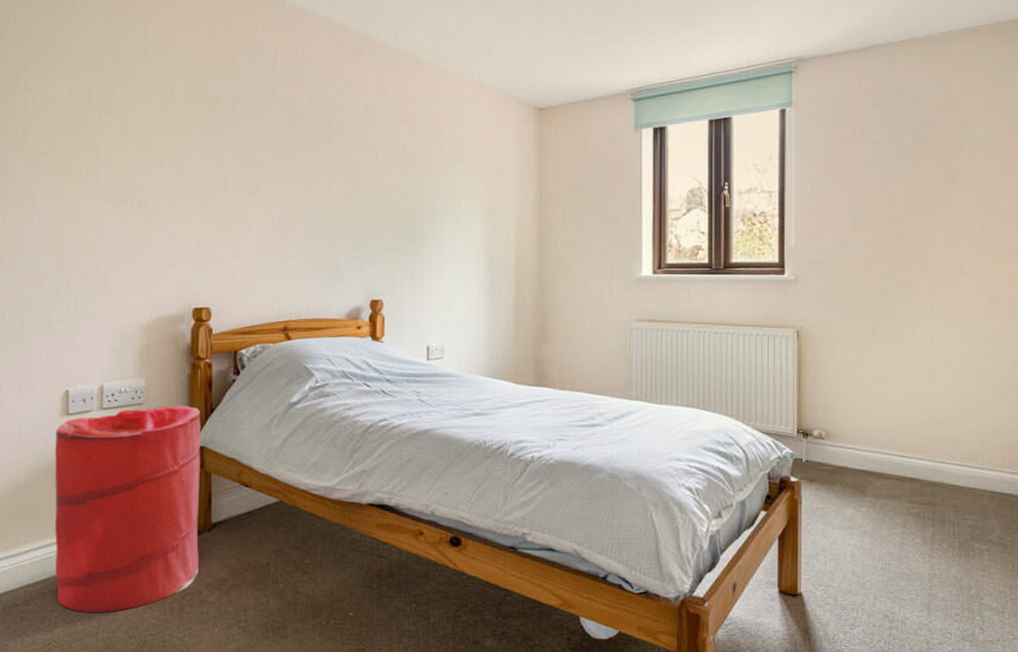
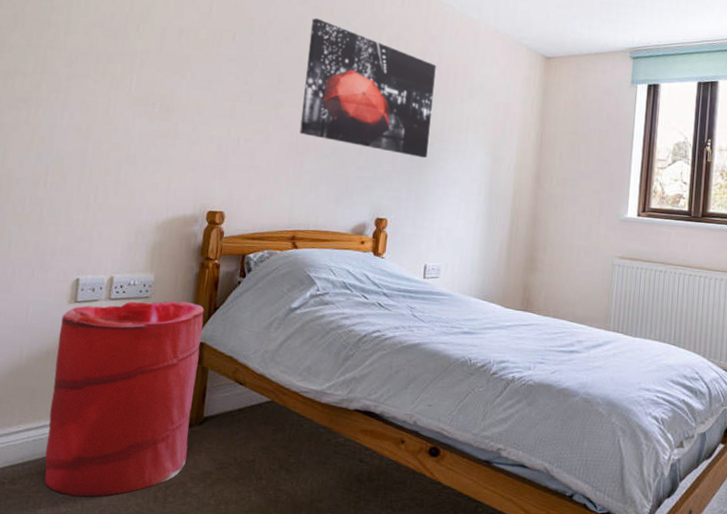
wall art: none [281,90,420,232] -> present [299,18,436,159]

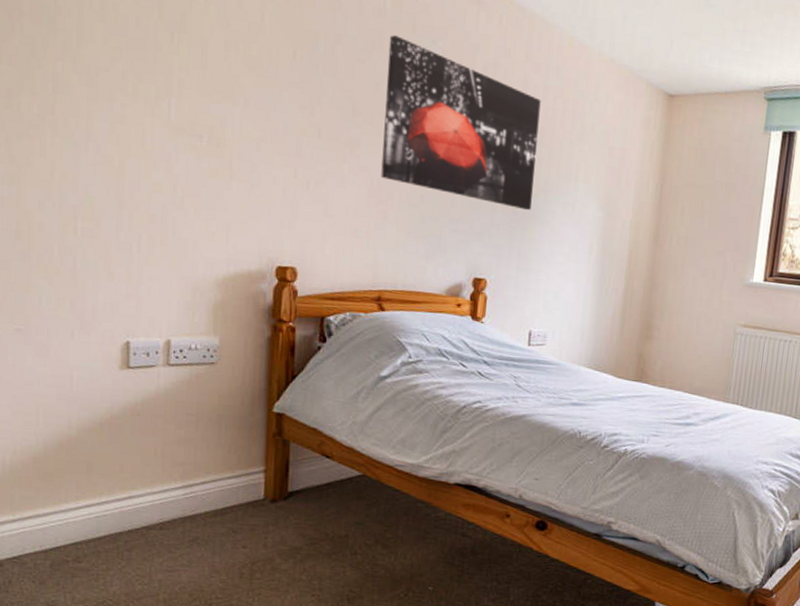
laundry hamper: present [44,300,205,497] -> none [111,367,281,575]

